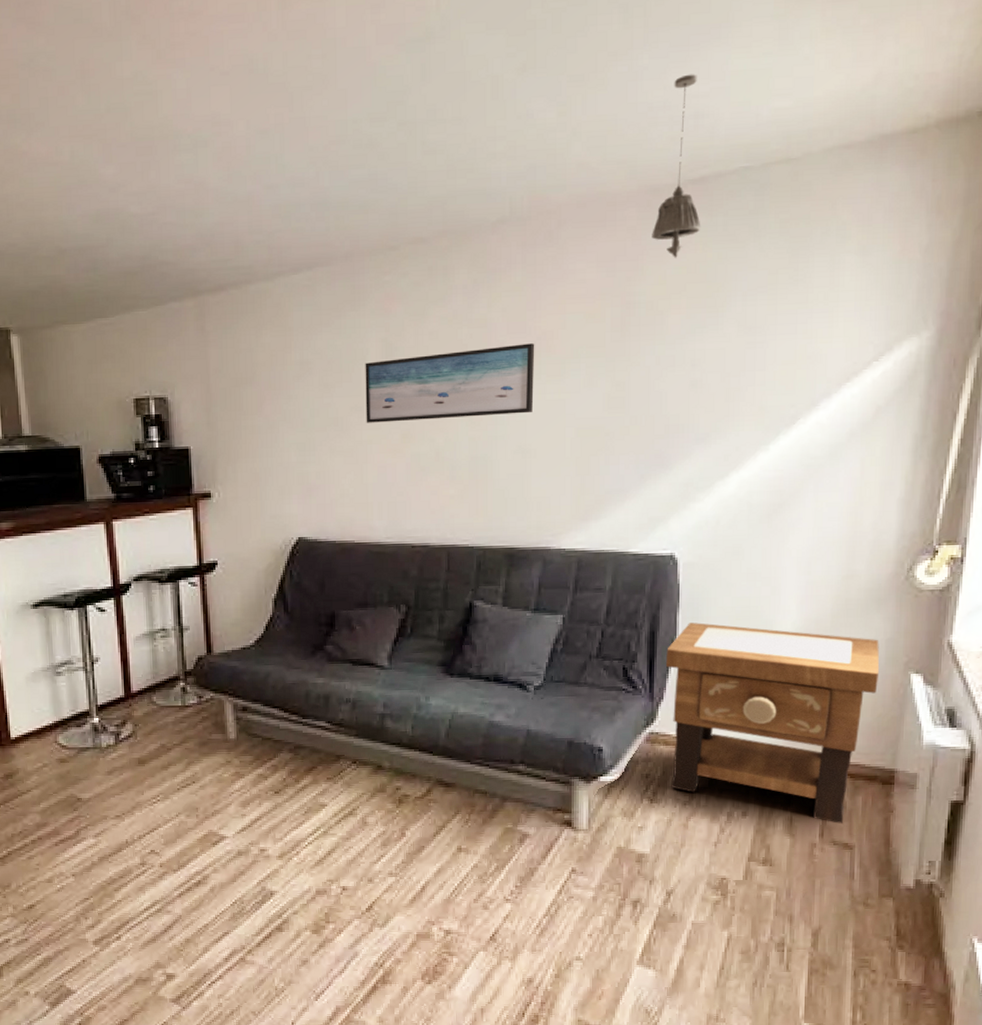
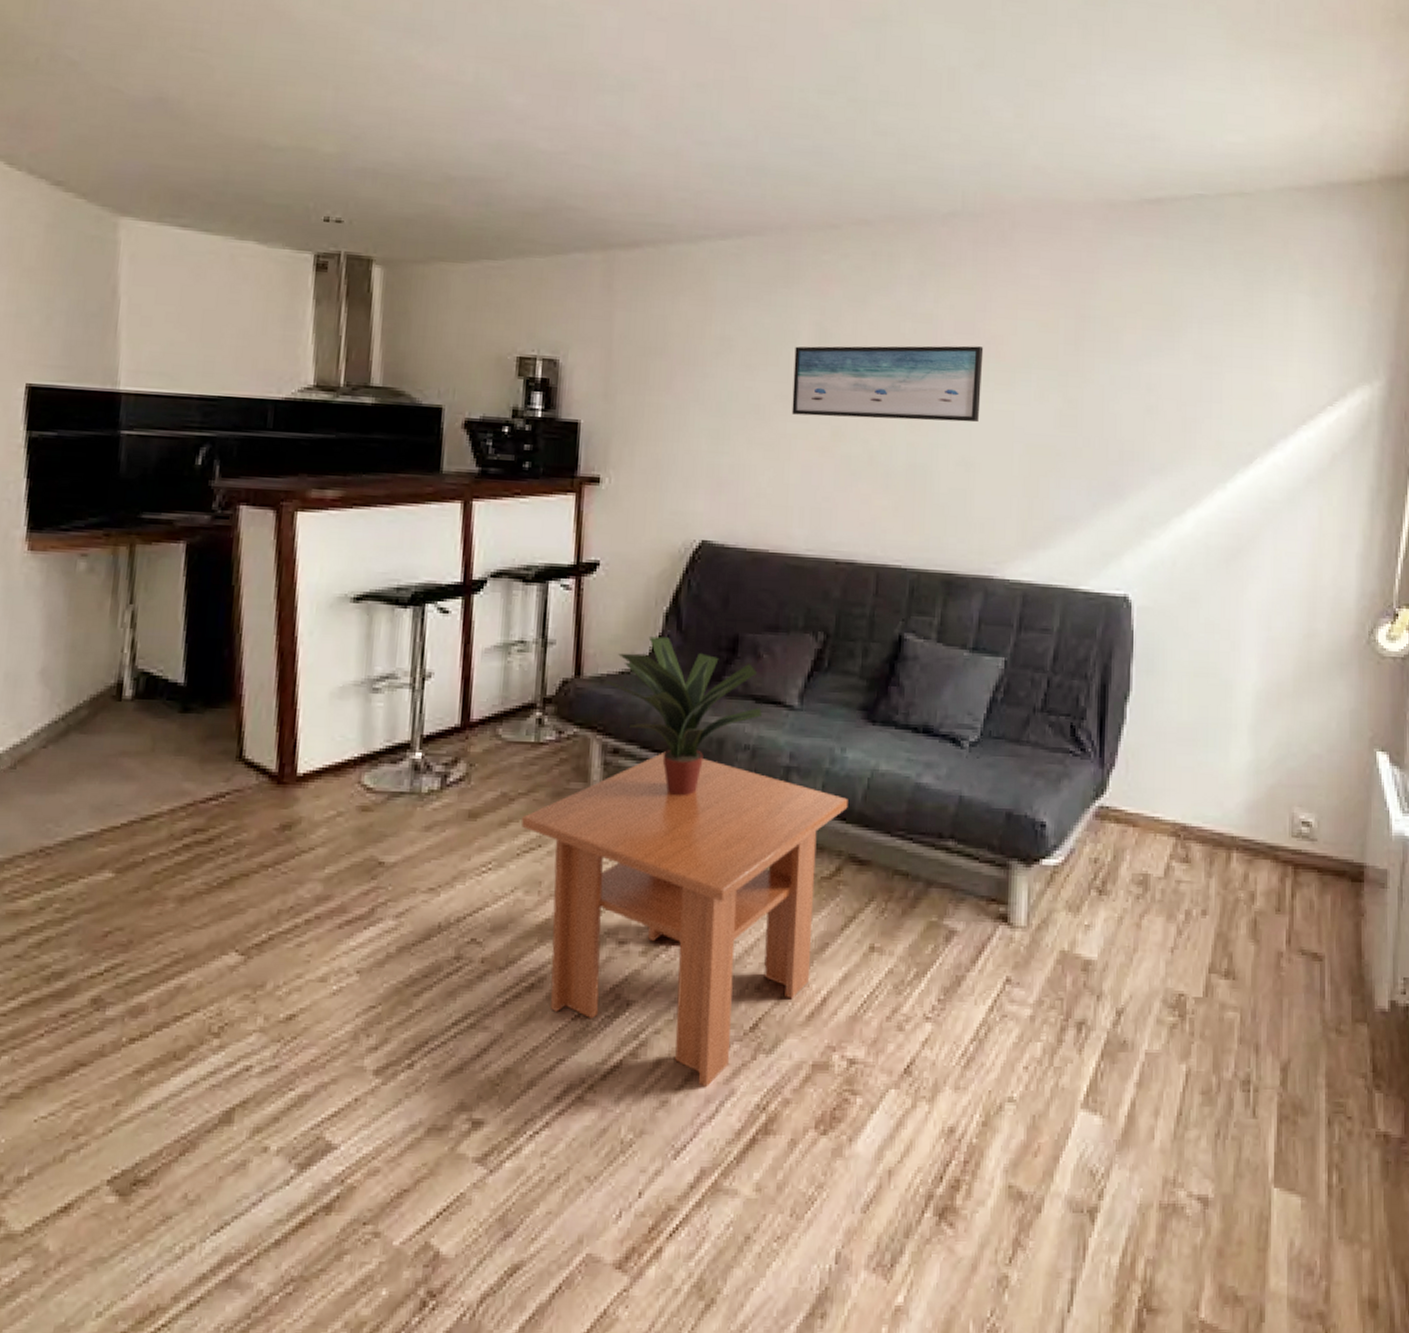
coffee table: none [177,707,434,952] -> present [521,751,848,1088]
potted plant: none [230,618,358,741] -> present [603,636,762,796]
pendant light: present [652,74,701,258] -> none [1107,96,1157,276]
side table: present [665,622,880,824] -> none [1117,676,1344,928]

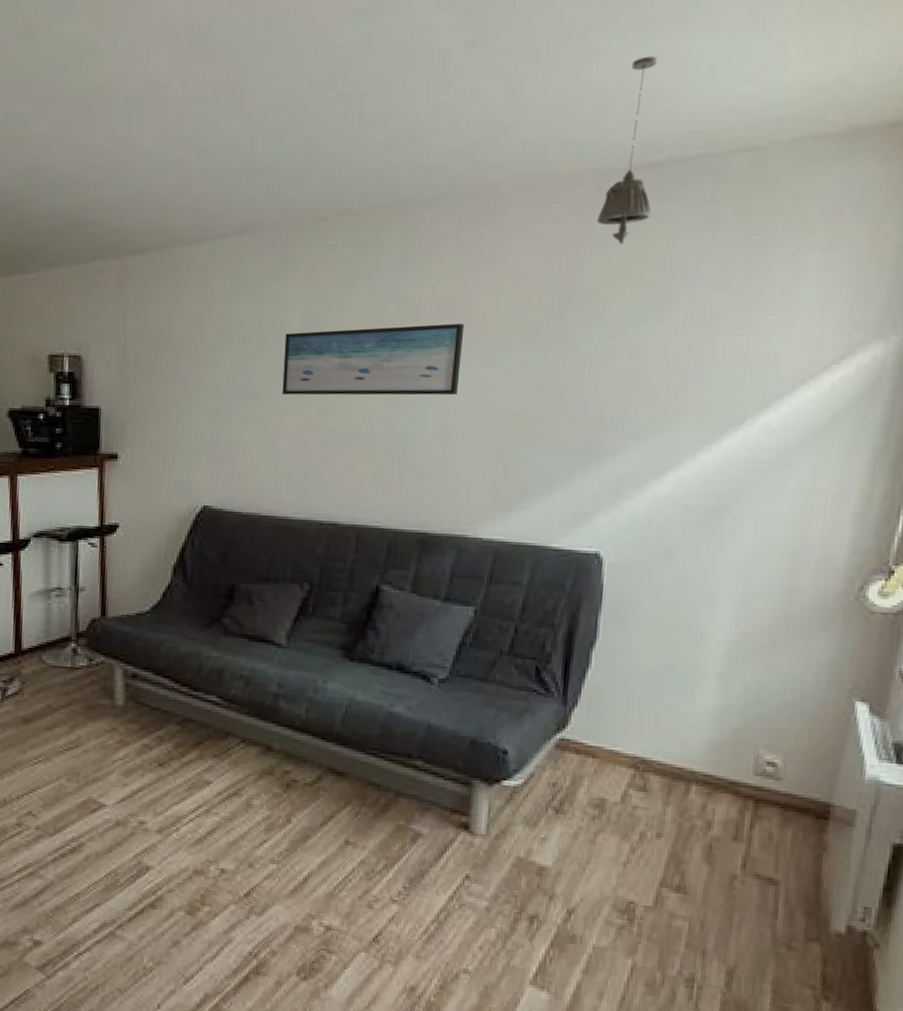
coffee table: present [521,751,848,1088] -> none [62,678,328,936]
potted plant: present [603,636,762,796] -> none [124,585,255,714]
pendant light: none [1107,96,1157,276] -> present [597,56,657,244]

